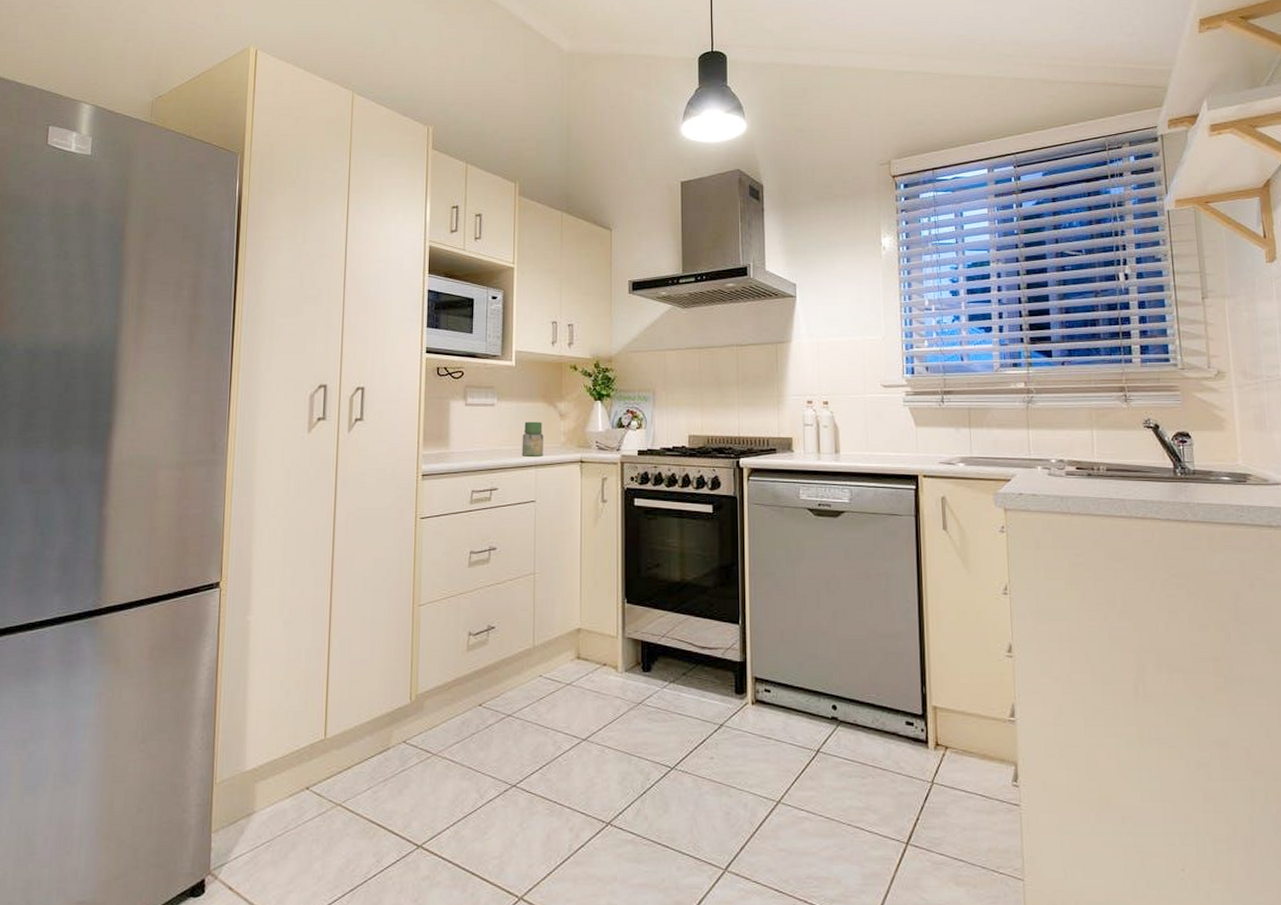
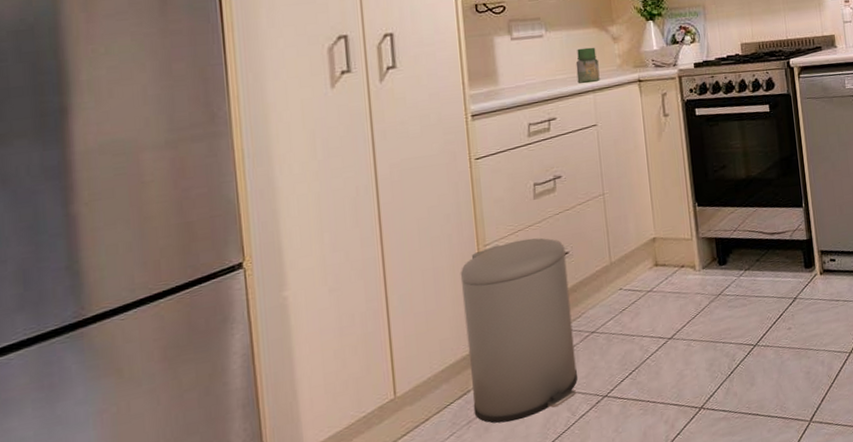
pedal bin: none [391,606,492,789] -> present [460,237,578,423]

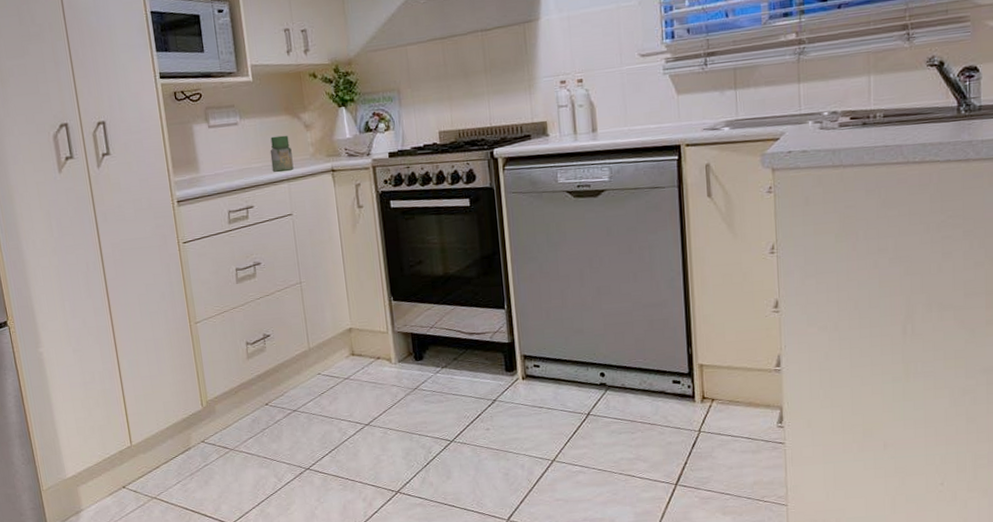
pedal bin: present [460,237,578,423] -> none [176,319,282,479]

